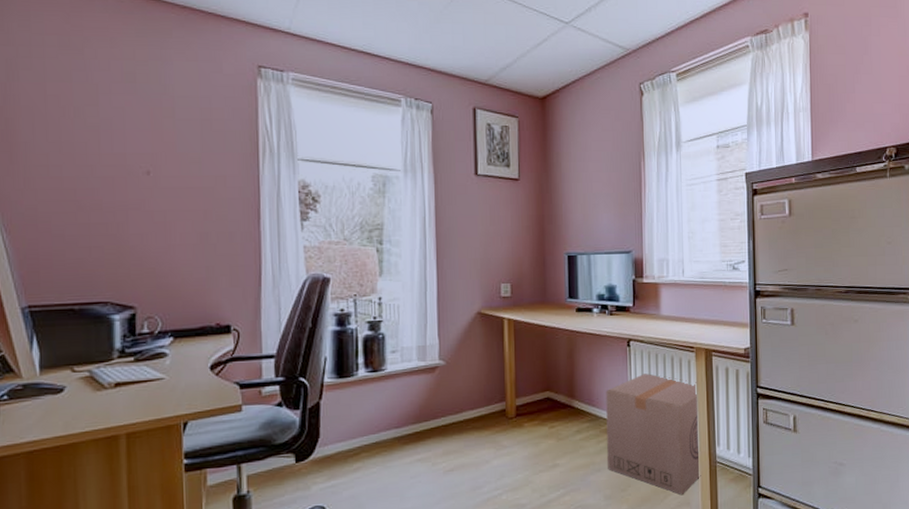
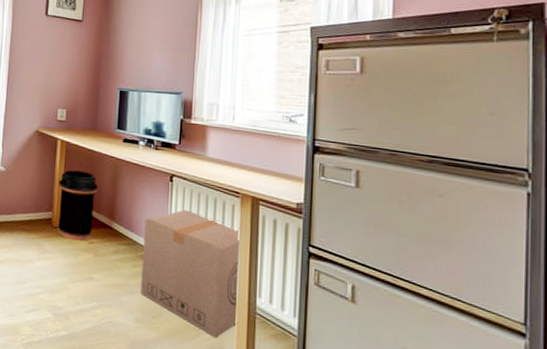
trash can: none [510,350,554,428] -> present [58,170,98,241]

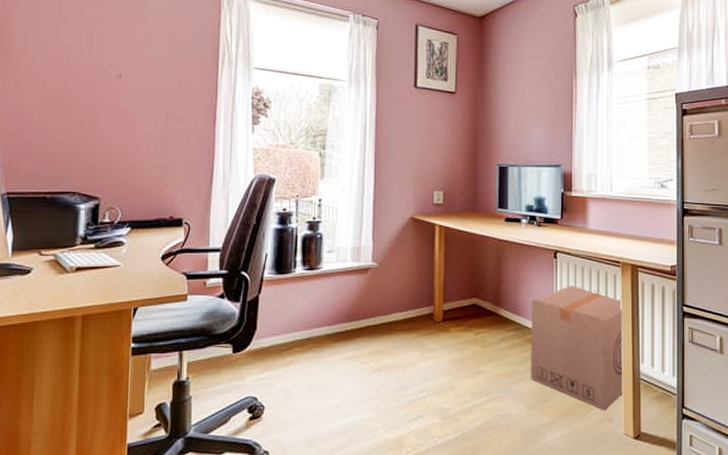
trash can: present [58,170,98,241] -> none [439,257,482,333]

